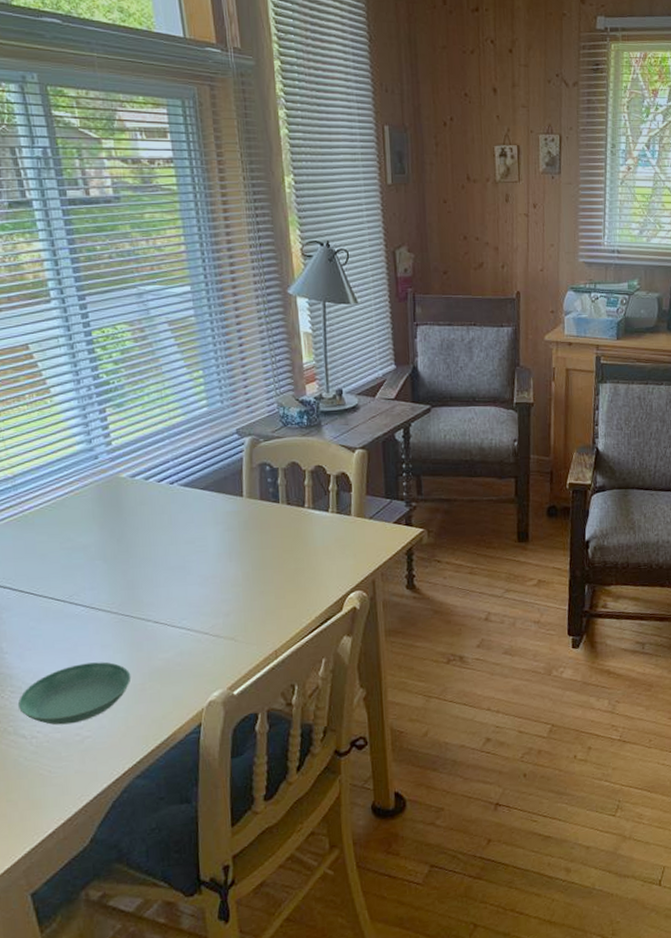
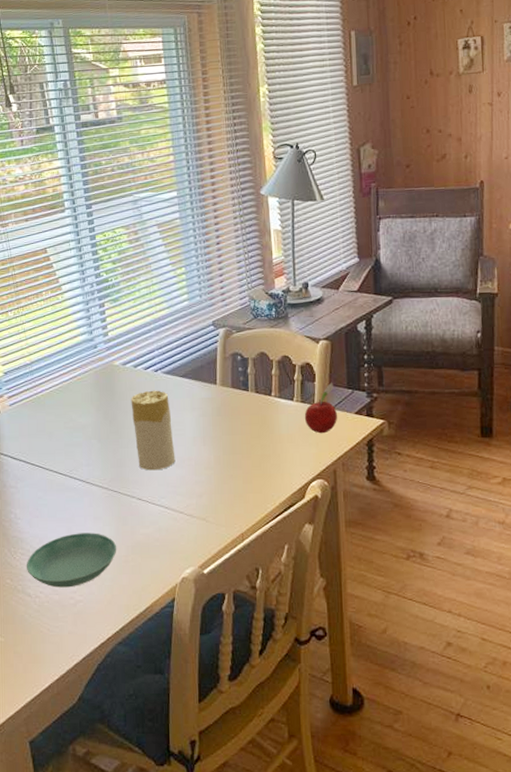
candle: none [142,504,198,591] -> present [131,390,176,471]
fruit: none [340,492,376,545] -> present [304,382,338,434]

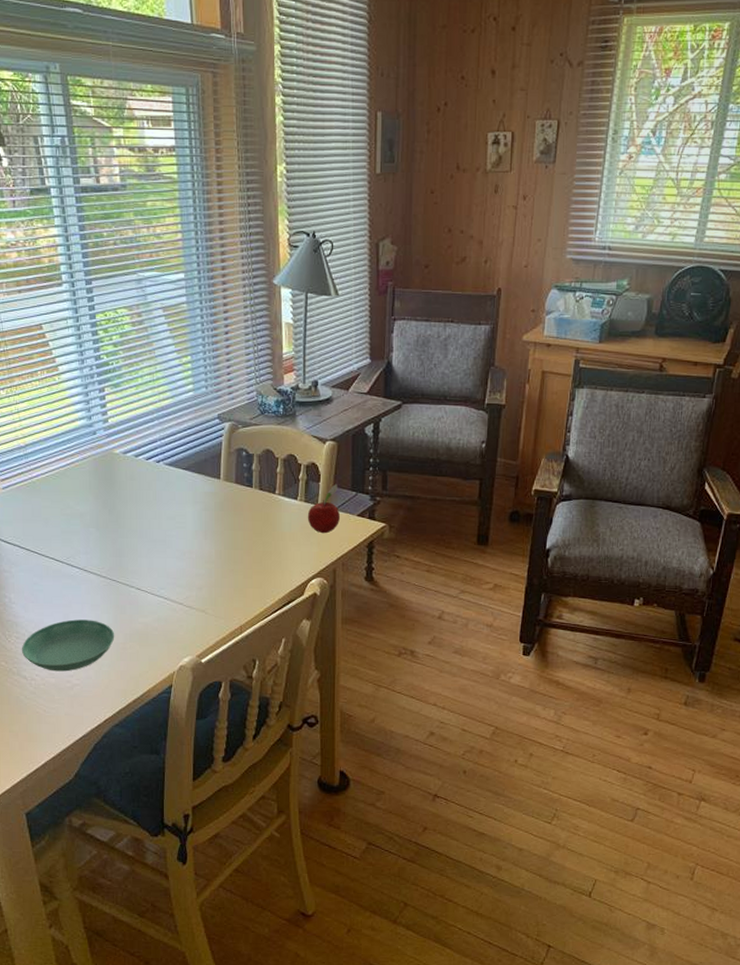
candle: present [131,390,176,471] -> none [131,481,176,562]

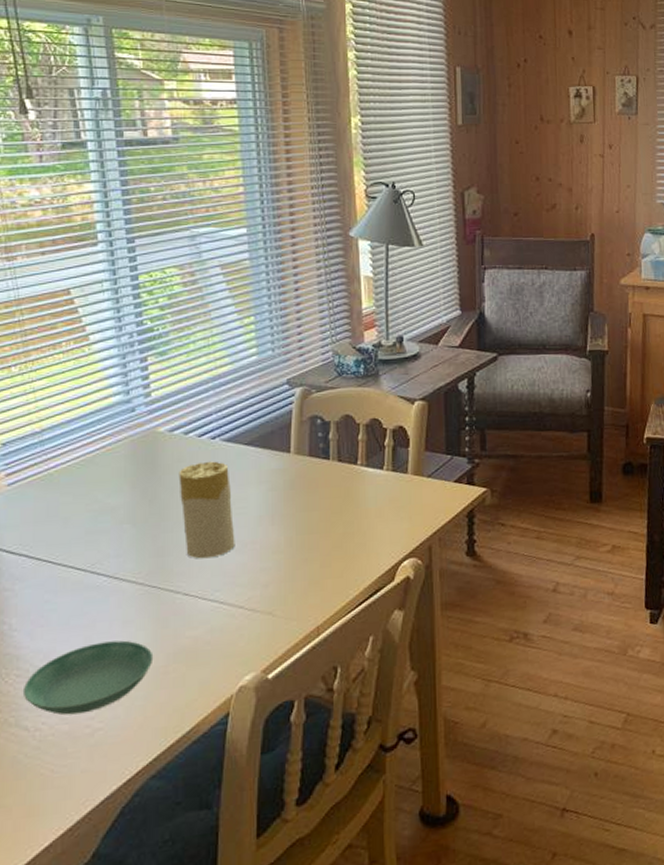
candle: none [131,481,176,562] -> present [179,461,235,559]
fruit: present [307,483,341,534] -> none [395,447,435,506]

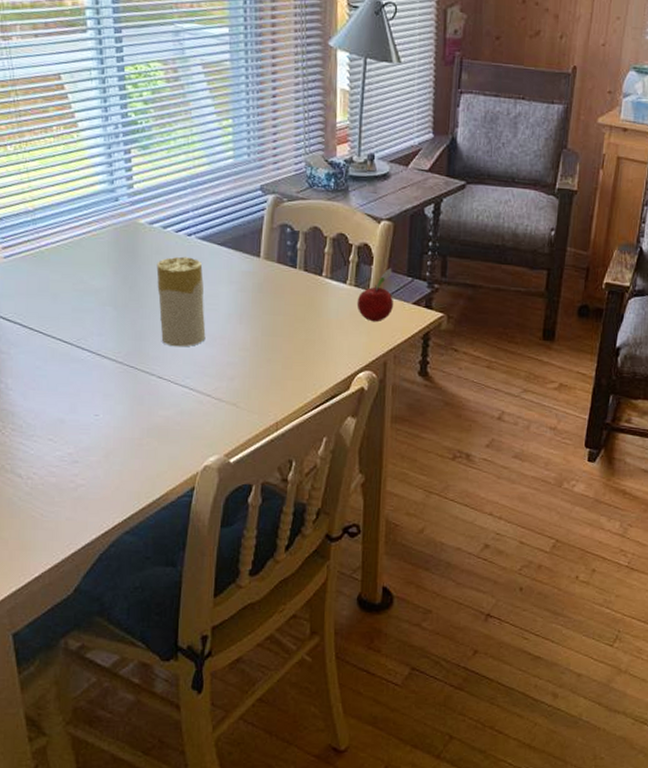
saucer: present [24,640,154,715] -> none [18,410,130,470]
fruit: none [395,447,435,506] -> present [356,267,394,323]

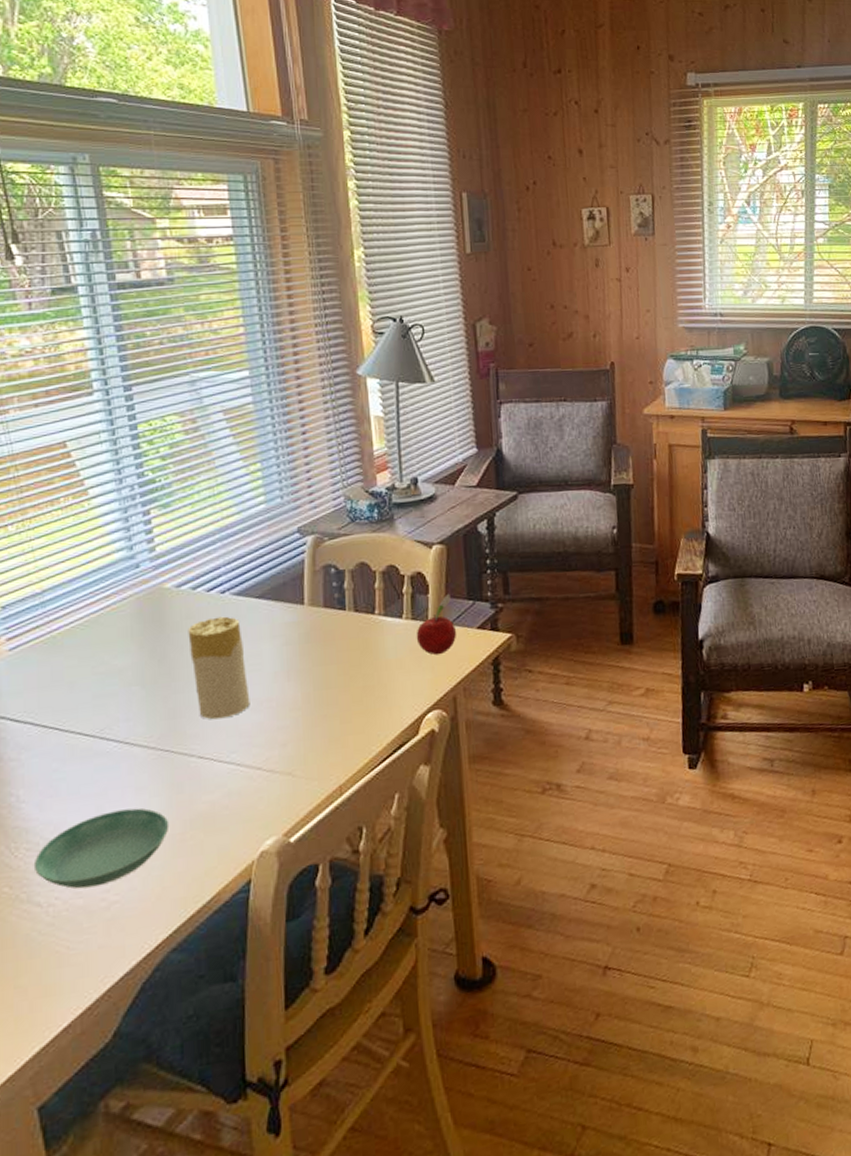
saucer: none [18,410,130,470] -> present [35,808,170,889]

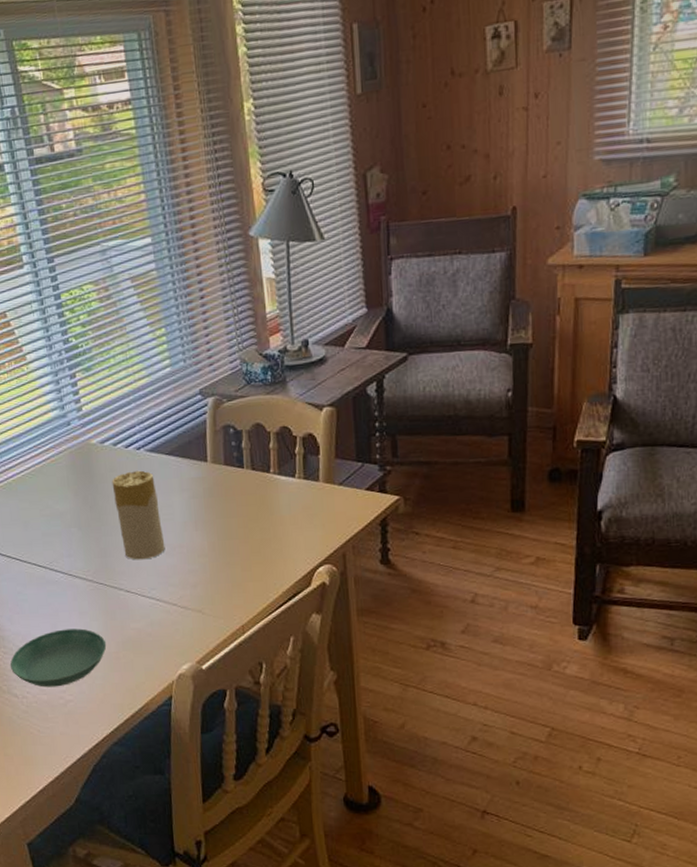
fruit: present [416,593,457,656] -> none [308,454,347,514]

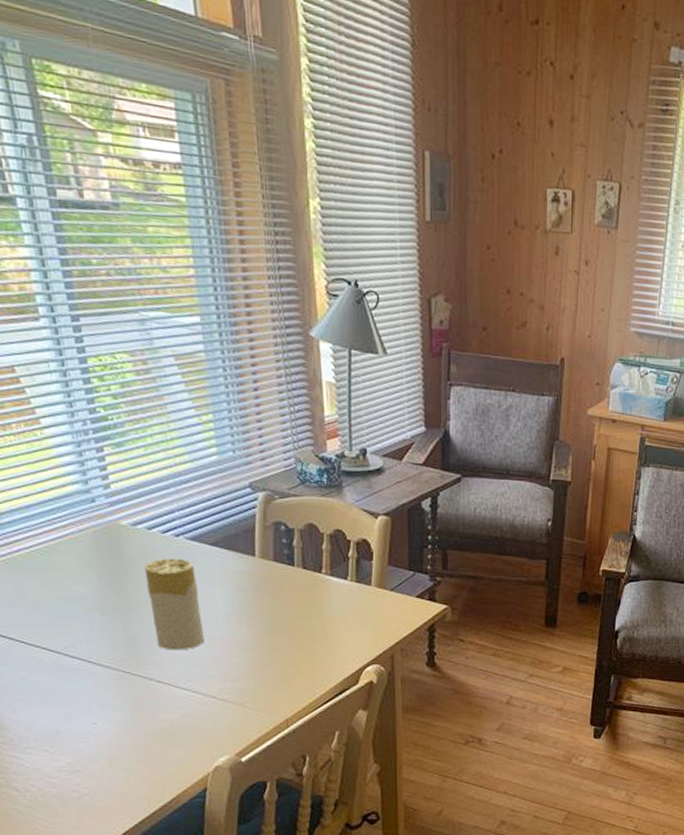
saucer: present [10,628,107,687] -> none [10,719,133,780]

